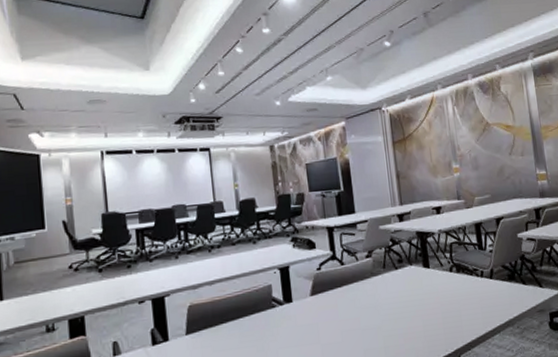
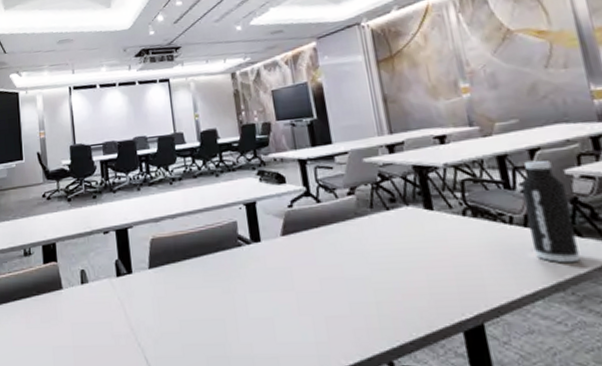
water bottle: none [490,227,524,305] -> present [521,160,581,263]

